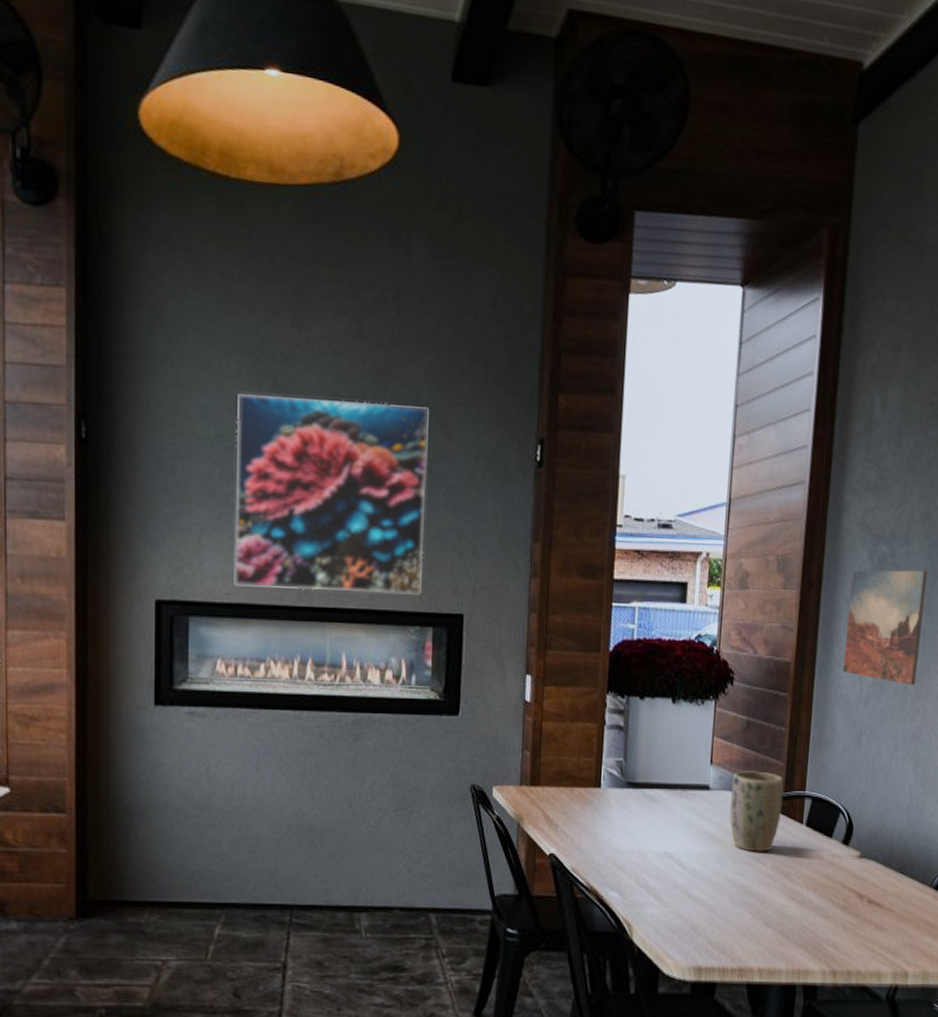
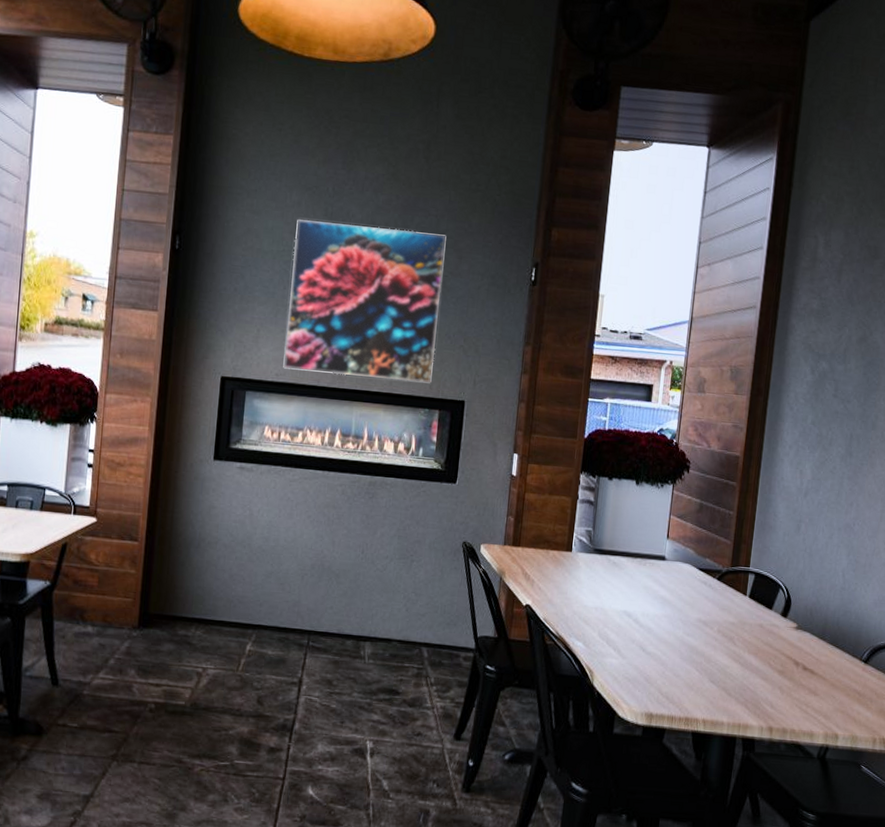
plant pot: present [729,771,784,852] -> none [682,546,731,618]
wall art: present [842,570,928,686] -> none [785,382,863,483]

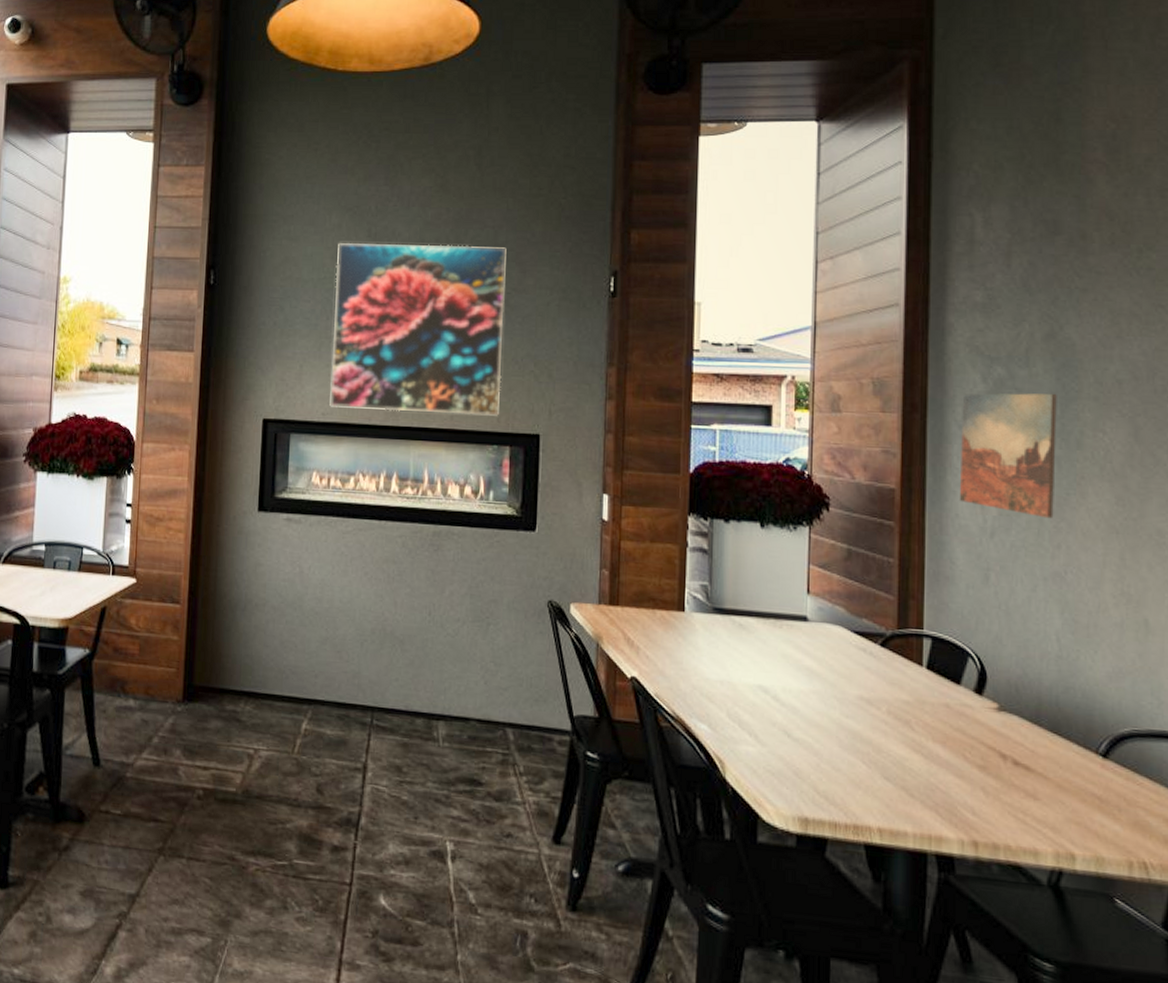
wall art: none [785,382,863,483] -> present [959,393,1057,519]

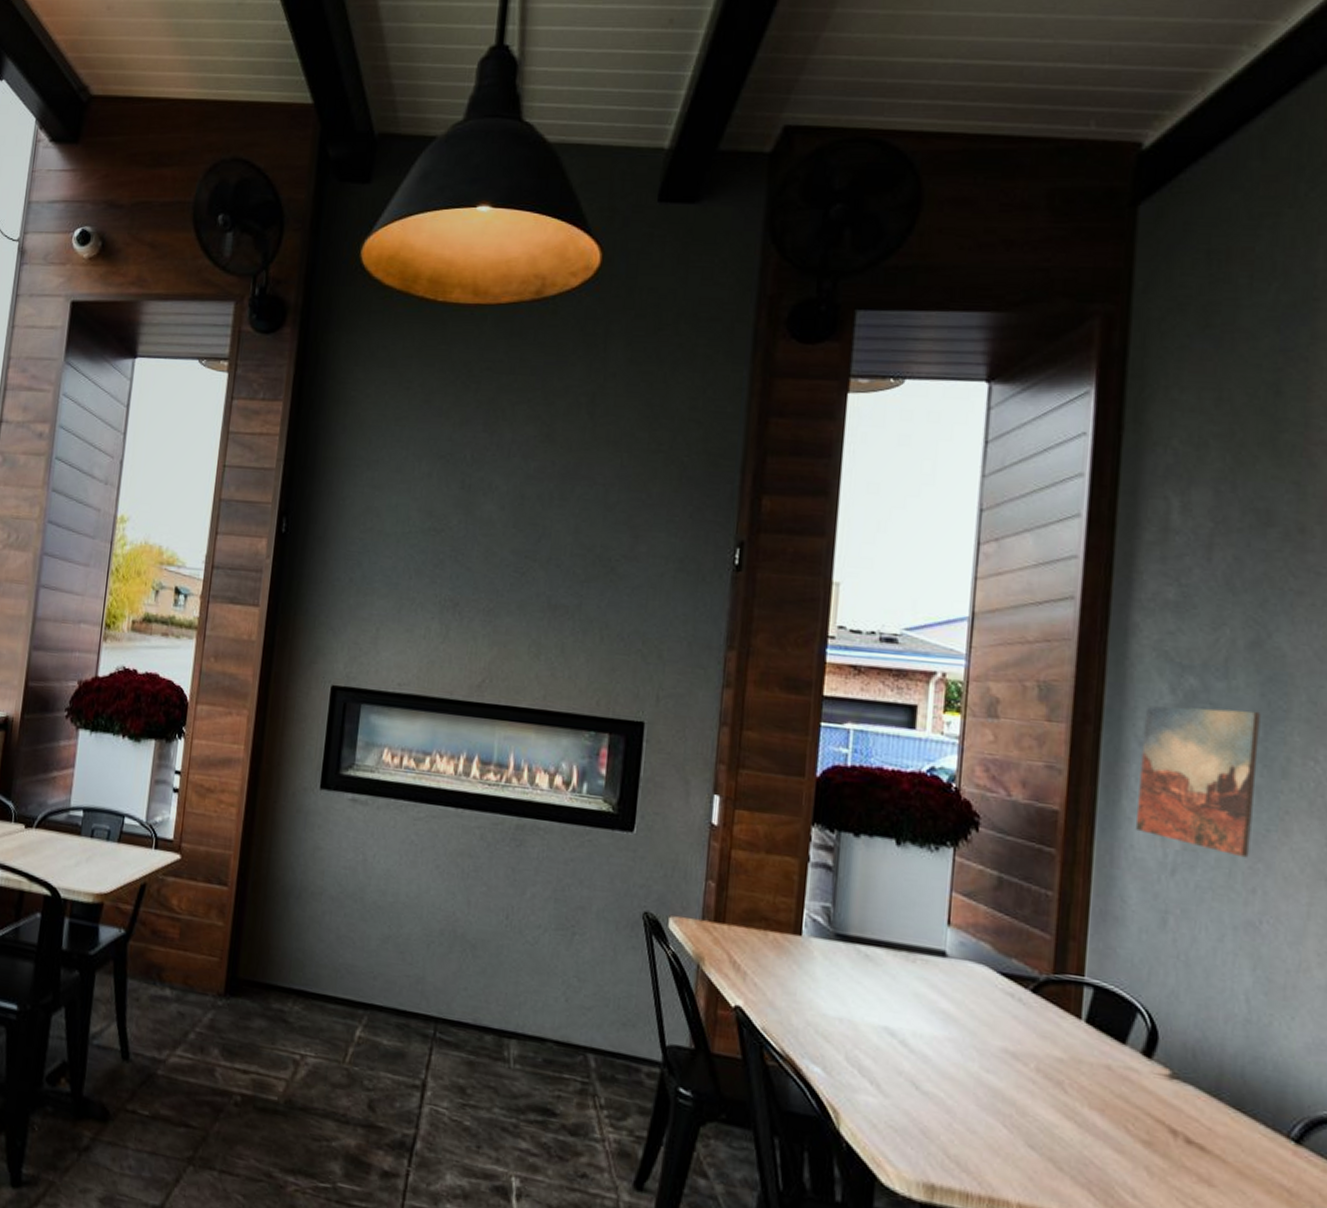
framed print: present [330,243,507,416] -> none [407,494,618,699]

